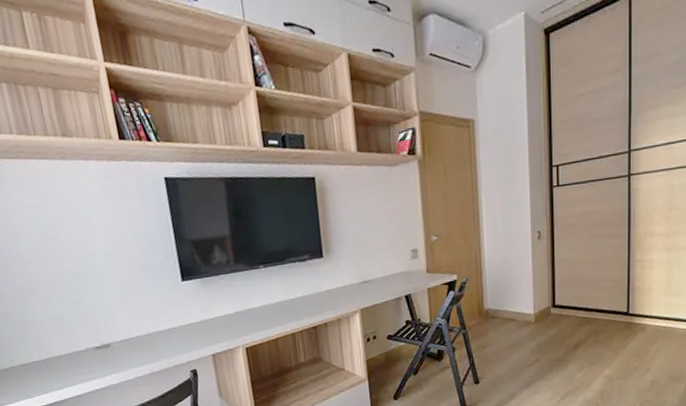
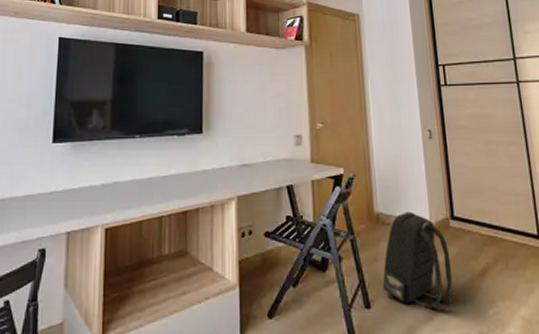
backpack: none [490,305,550,379] -> present [382,211,453,311]

